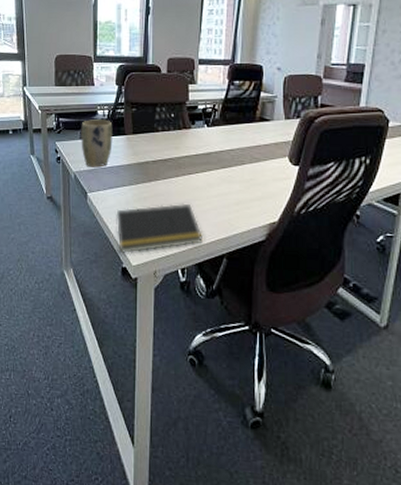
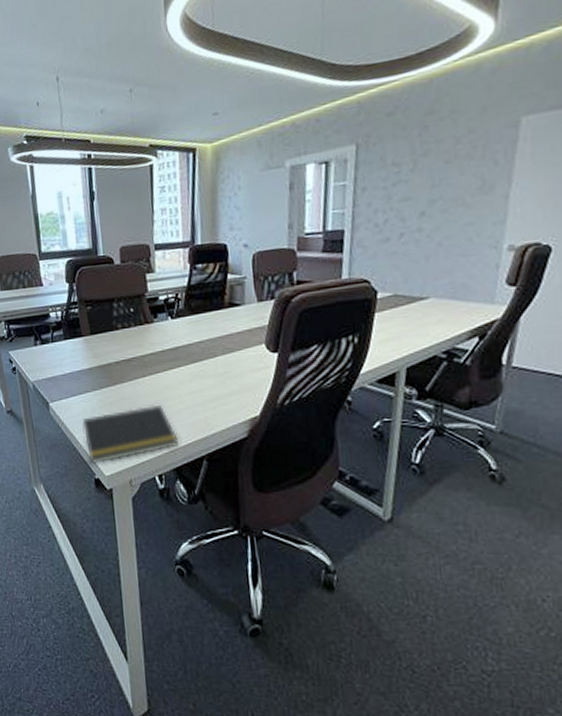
plant pot: present [81,119,113,168] -> none [34,322,70,375]

